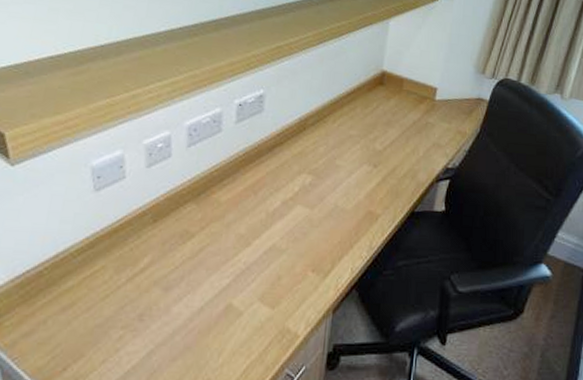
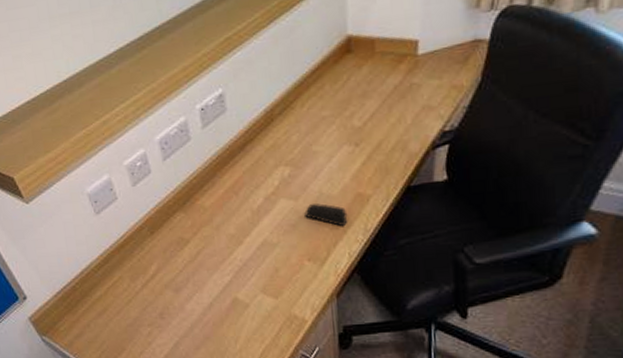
stapler: none [317,215,357,241] -> present [304,203,348,226]

